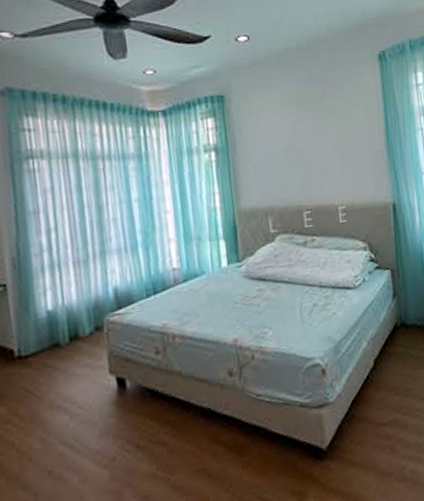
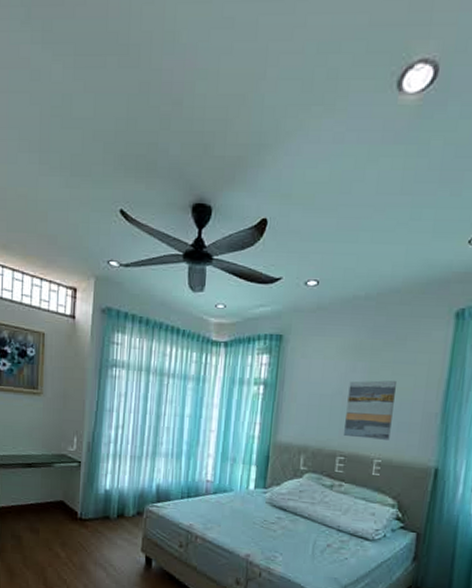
wall art: none [300,127,348,189] -> present [344,380,396,440]

